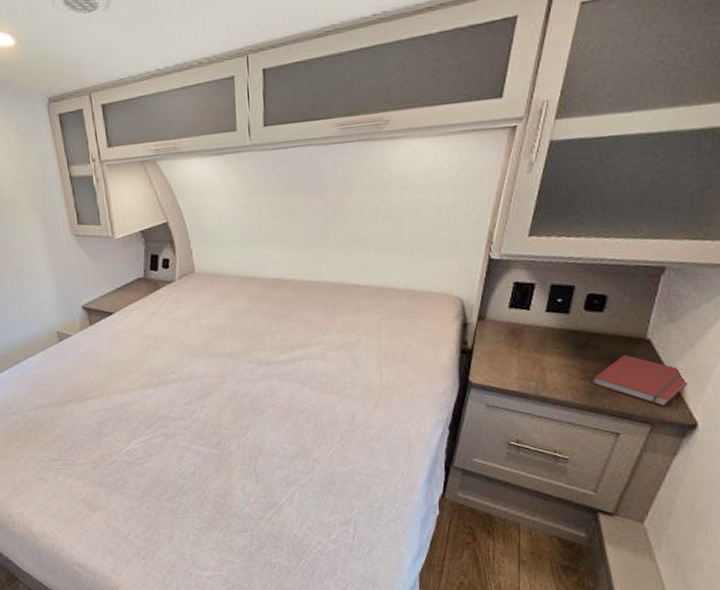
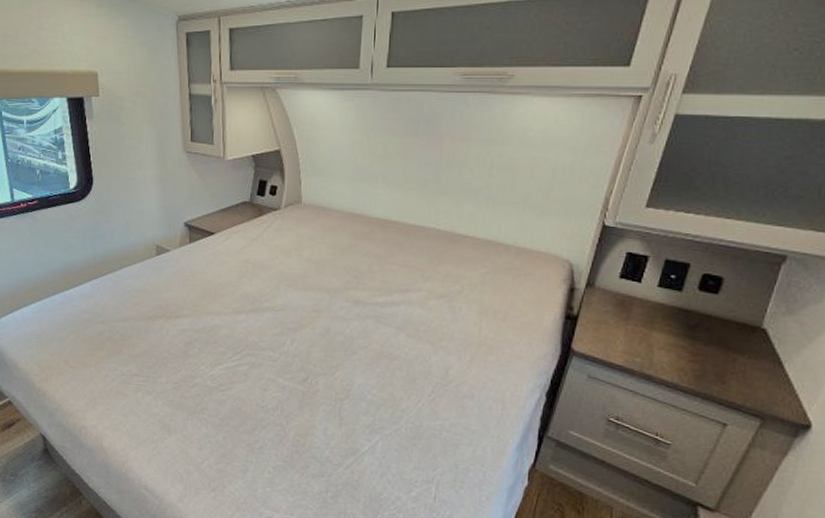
book: present [591,354,687,407] -> none [701,341,803,402]

